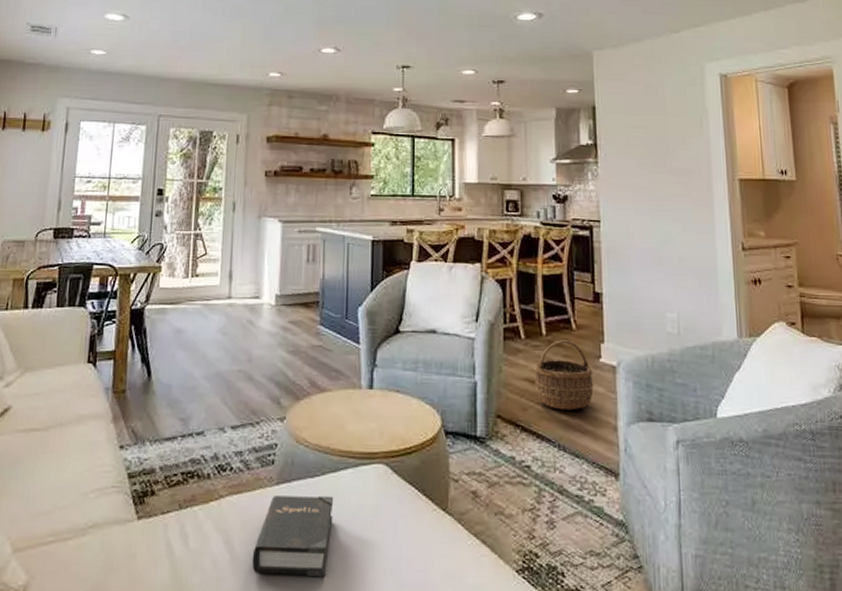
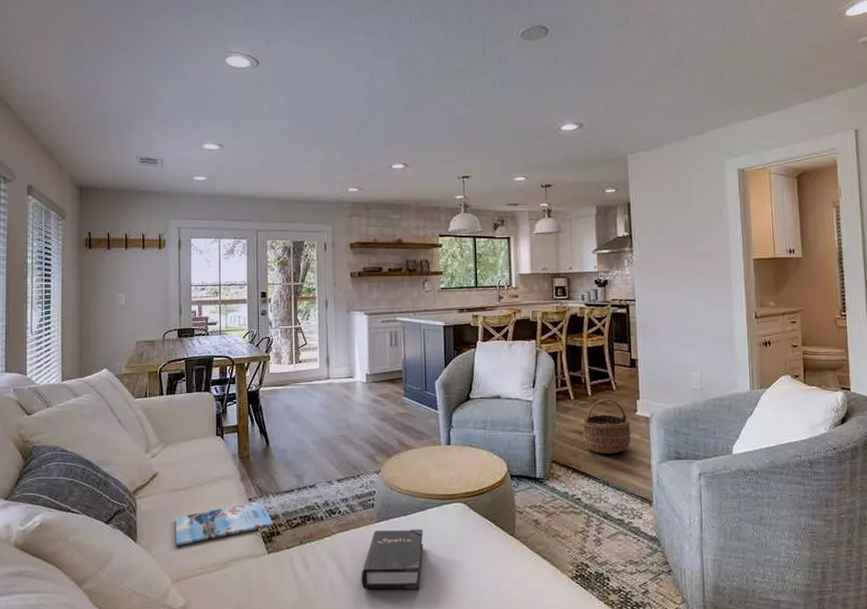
magazine: none [23,449,148,505] -> present [175,501,273,547]

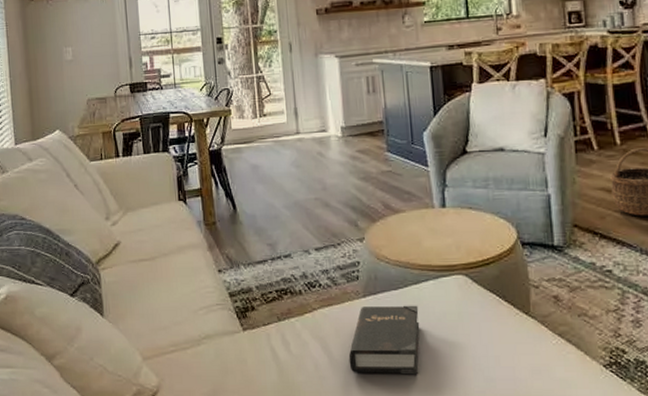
magazine: present [175,501,273,547] -> none [141,273,247,322]

